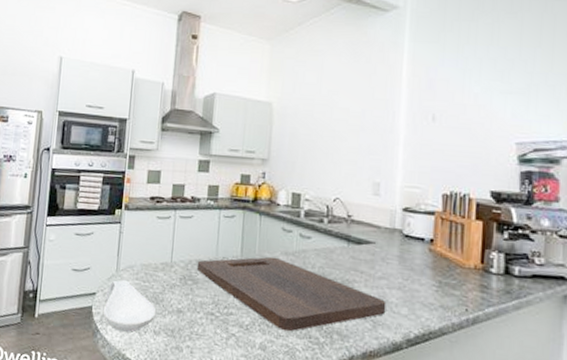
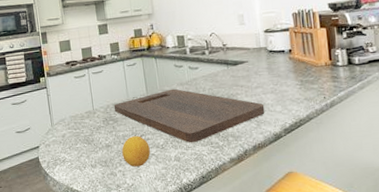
spoon rest: present [103,279,157,332] -> none [47,131,90,171]
fruit: none [195,305,231,347] -> present [122,134,150,167]

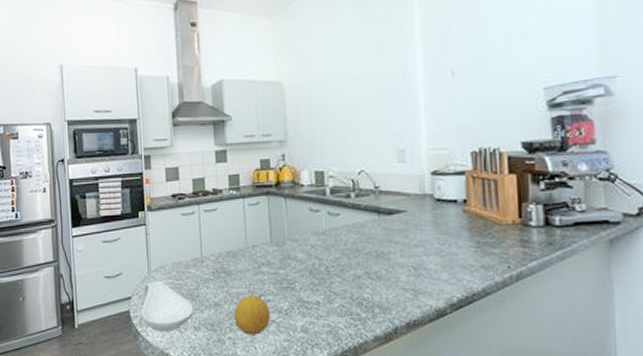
spoon rest: none [47,131,90,171] -> present [141,280,194,331]
cutting board: present [113,88,265,143] -> none [227,239,426,311]

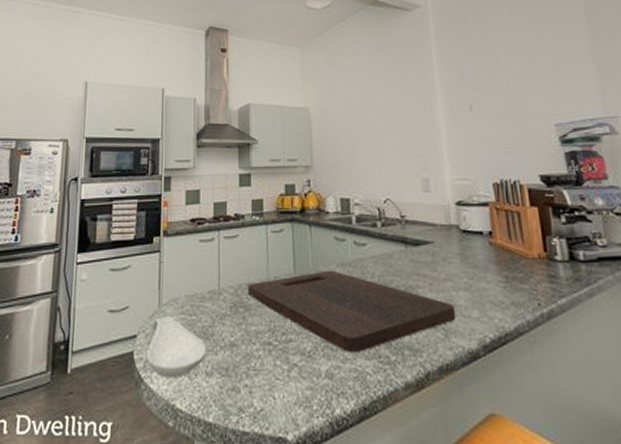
cutting board: none [227,239,426,311] -> present [247,270,456,353]
fruit: present [234,294,270,335] -> none [252,332,292,382]

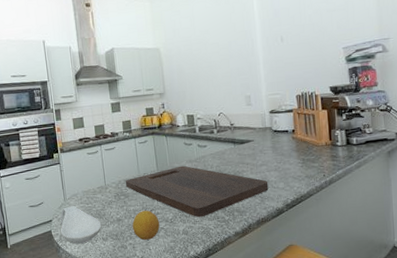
fruit: none [252,332,292,382] -> present [132,209,160,240]

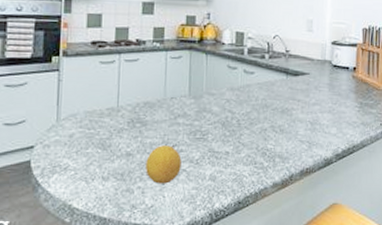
spoon rest: present [59,205,102,244] -> none [44,129,104,182]
cutting board: present [125,165,269,218] -> none [144,93,319,161]

